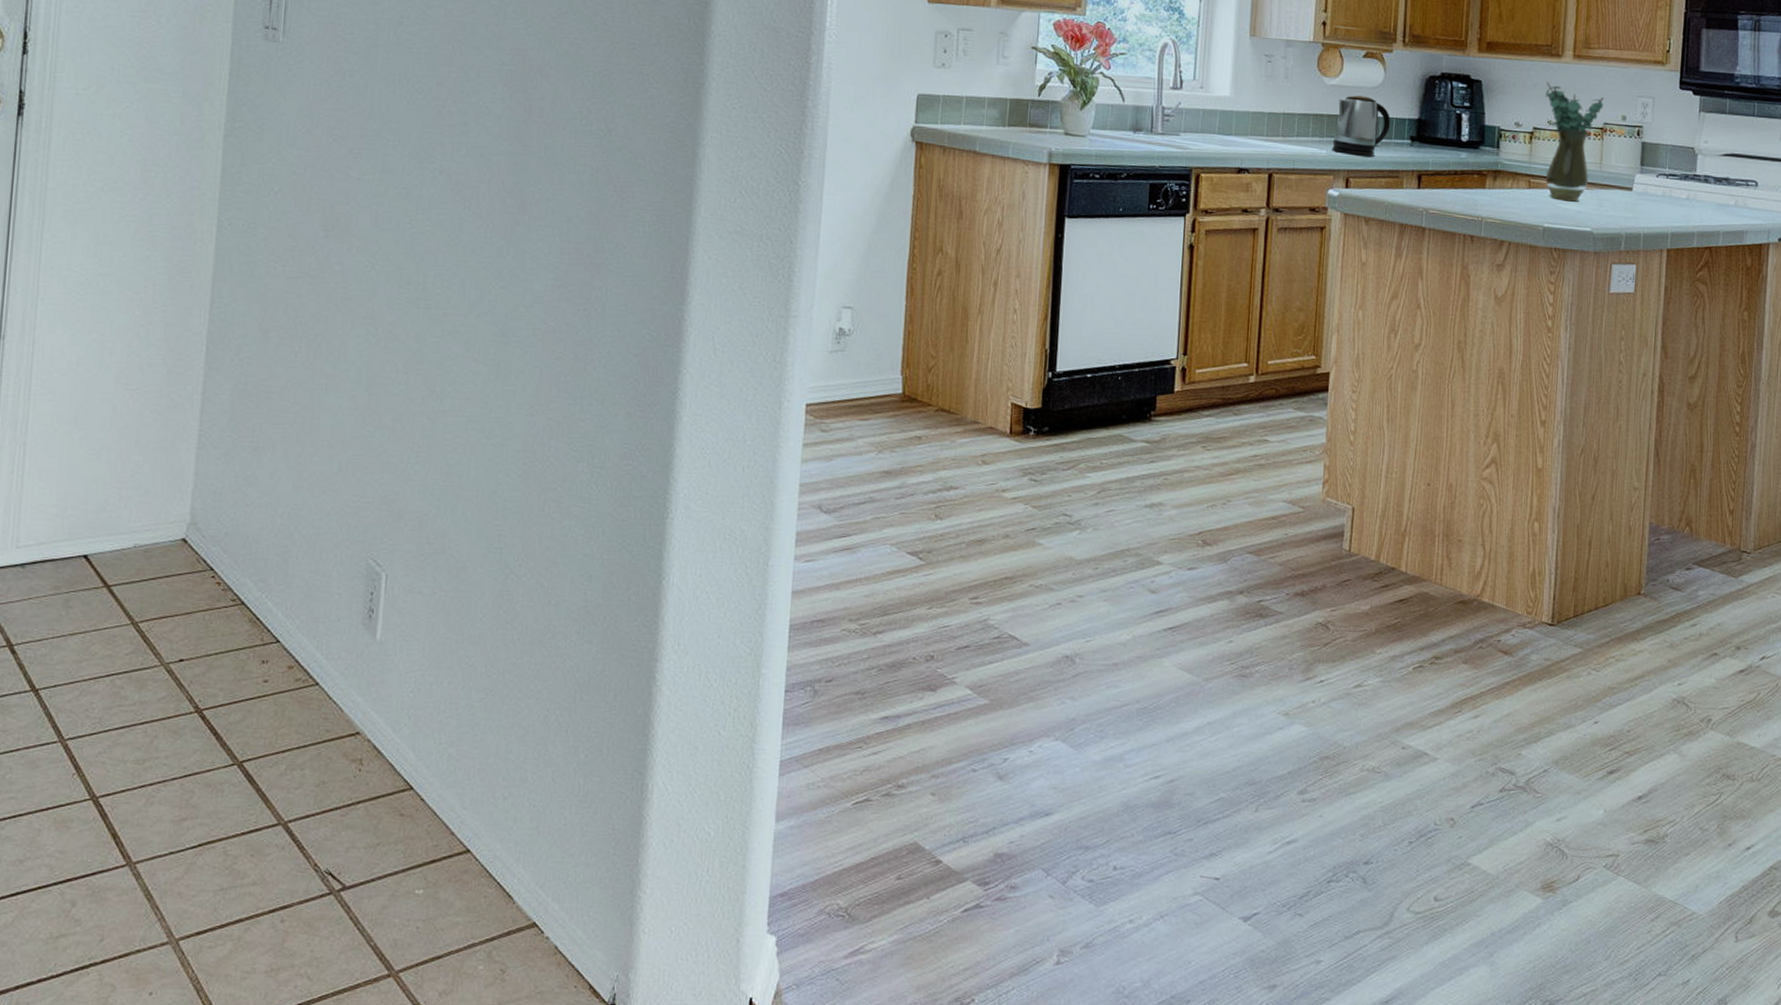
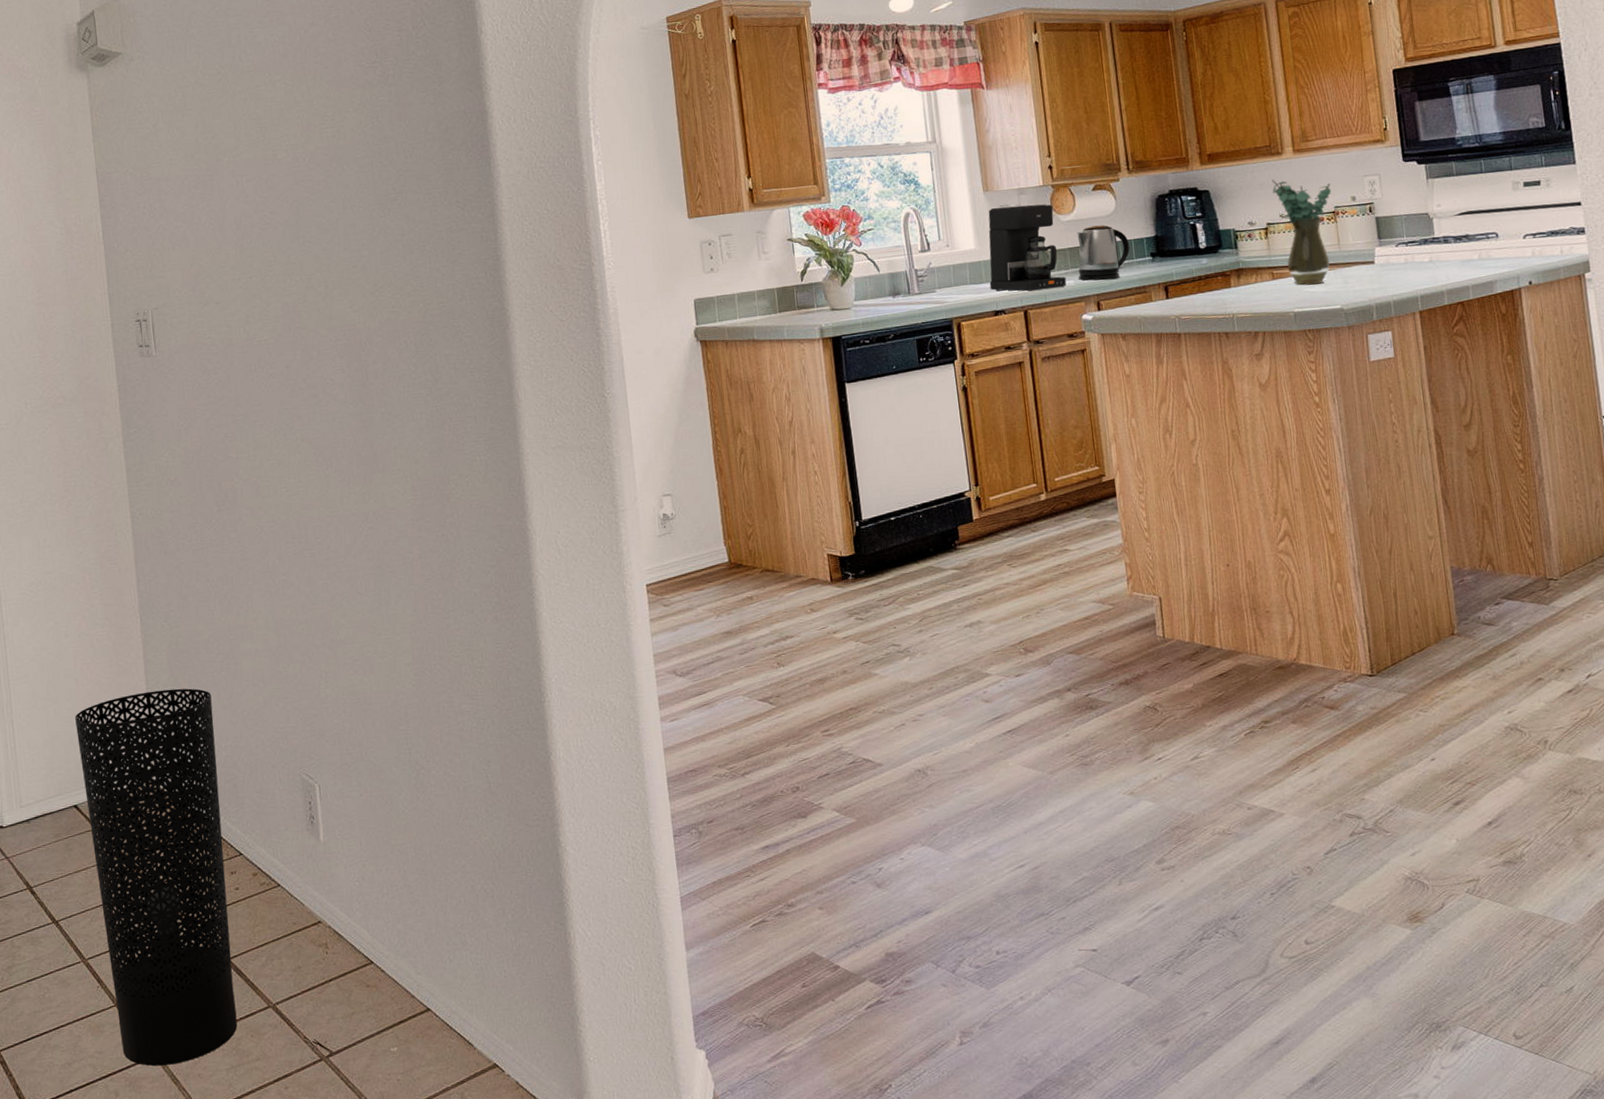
umbrella stand: none [90,434,276,877] -> present [75,688,238,1066]
coffee maker: none [1238,55,1320,155] -> present [988,204,1066,291]

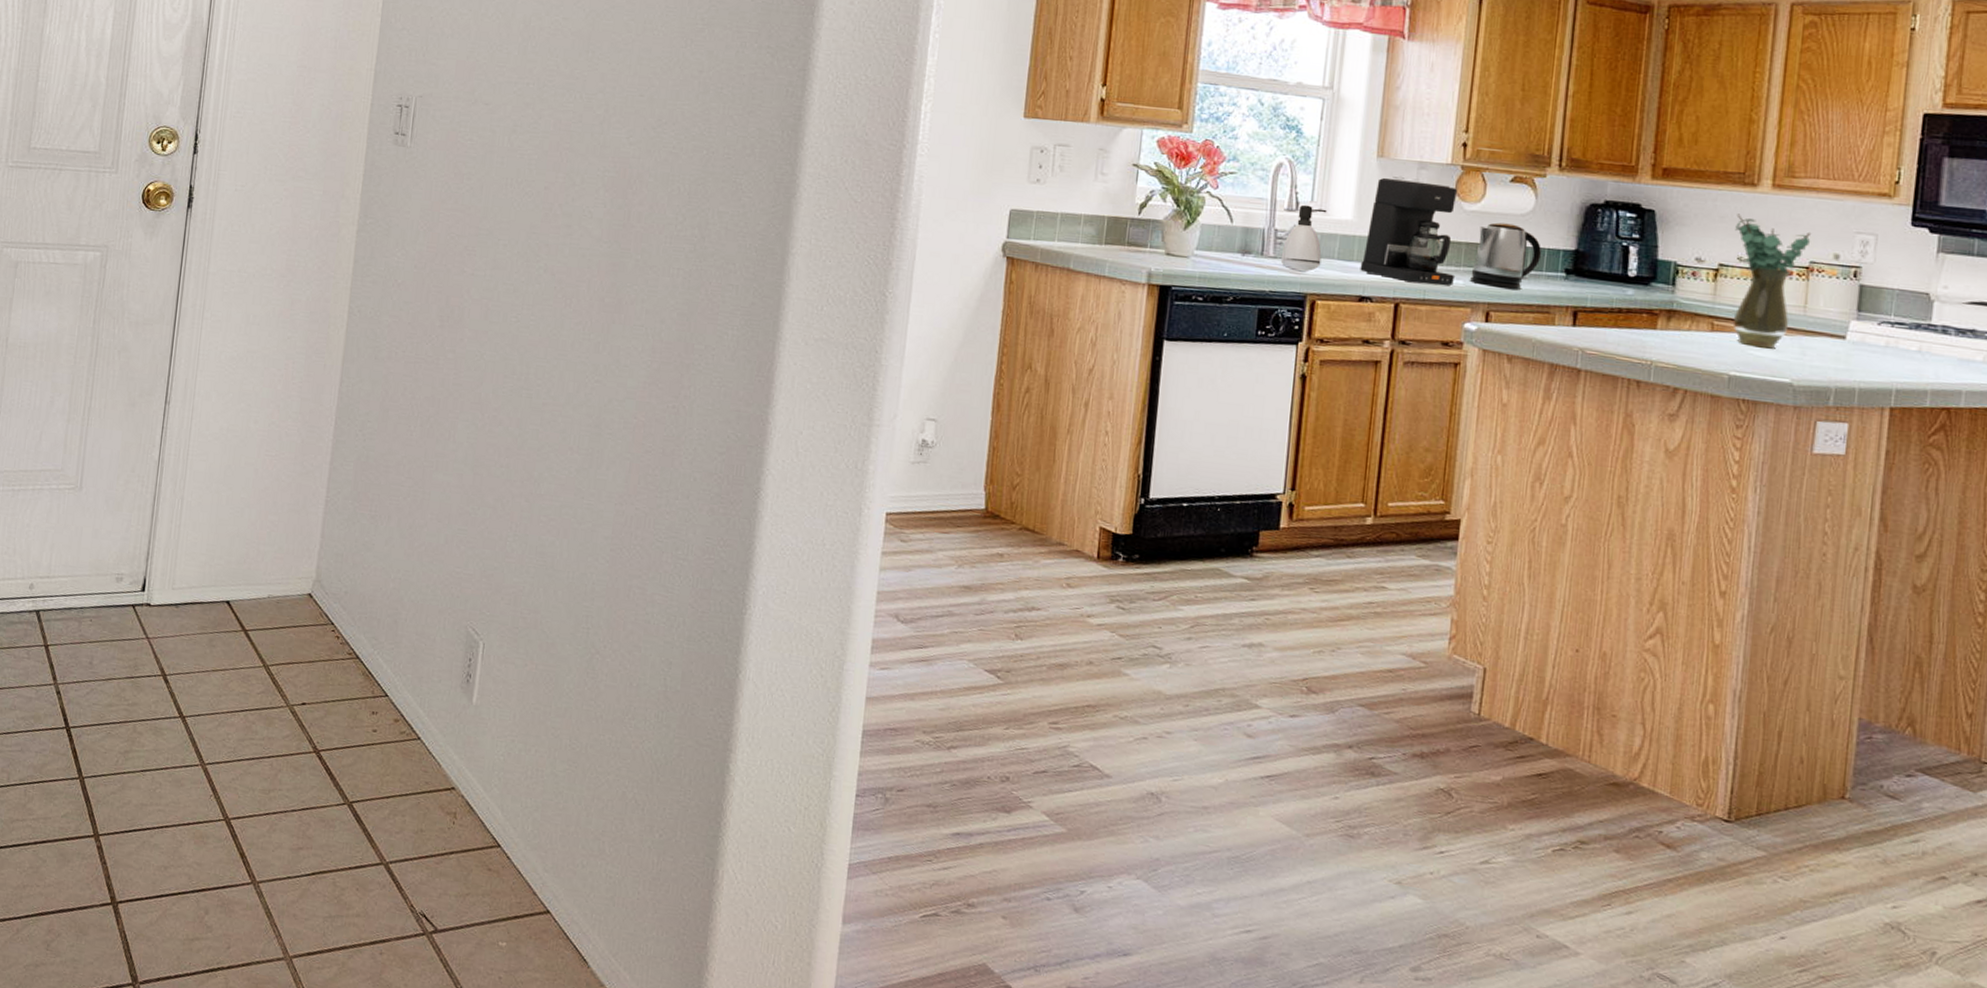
umbrella stand: present [75,688,238,1066] -> none [222,499,391,898]
soap dispenser: none [924,243,958,302] -> present [1280,204,1327,272]

